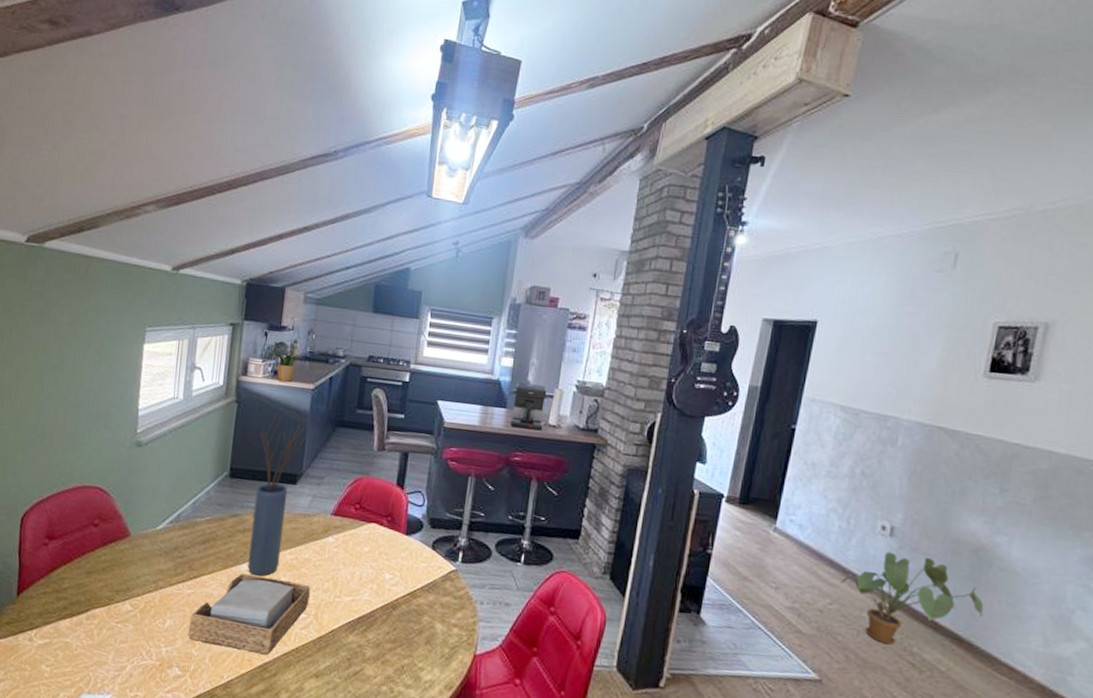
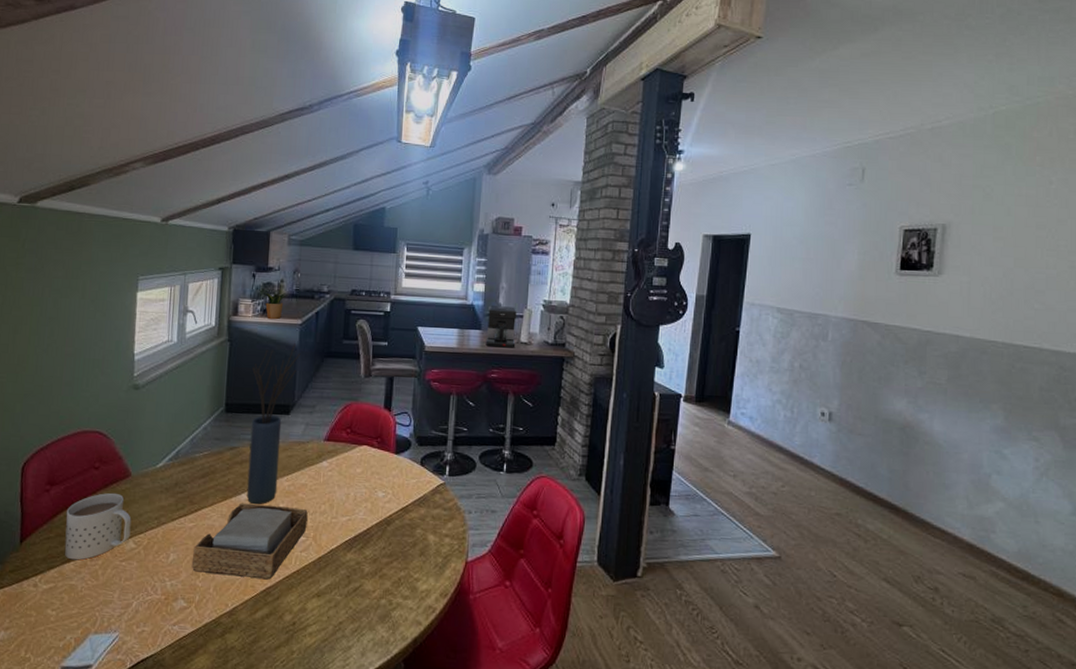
mug: none [60,551,129,618] -> present [64,492,132,560]
house plant: present [839,551,984,645] -> none [789,435,915,519]

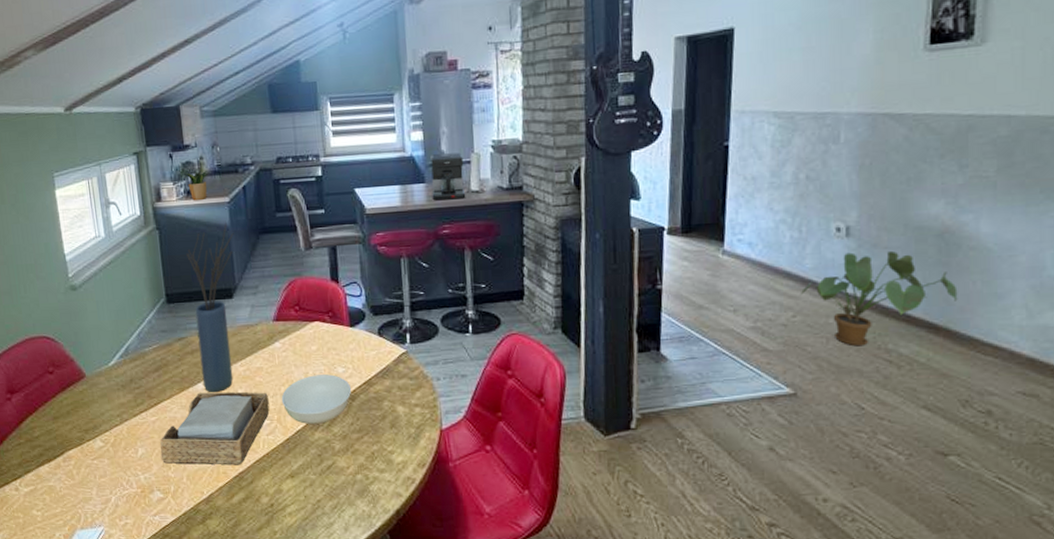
mug: present [64,492,132,560] -> none [31,395,97,463]
bowl: none [320,496,389,545] -> present [281,374,352,424]
house plant: none [789,435,915,519] -> present [800,250,958,347]

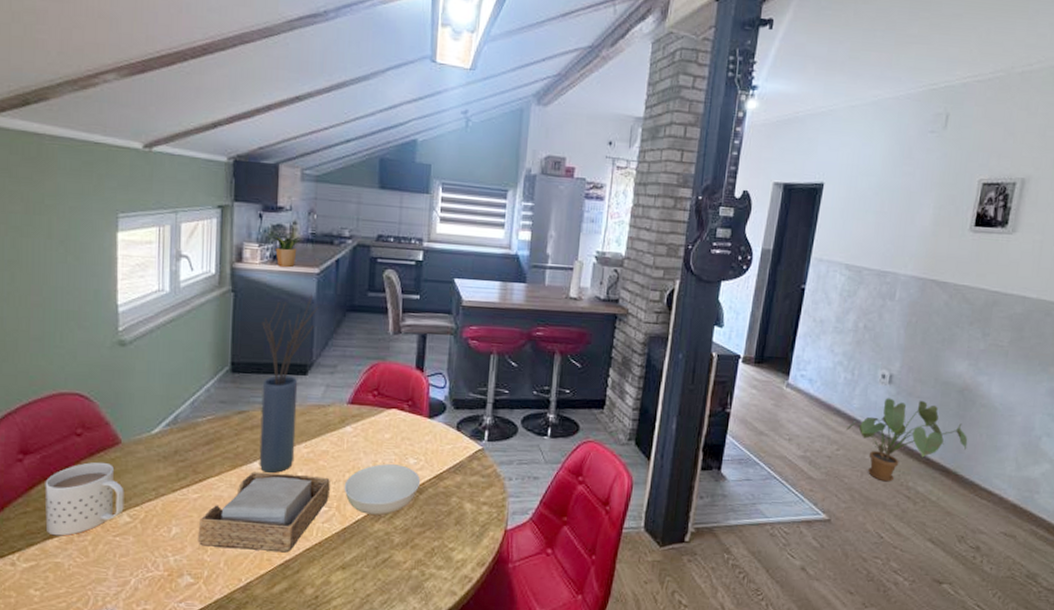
mug: none [31,395,97,463] -> present [44,462,124,536]
coffee maker: present [430,152,466,201] -> none [531,256,567,304]

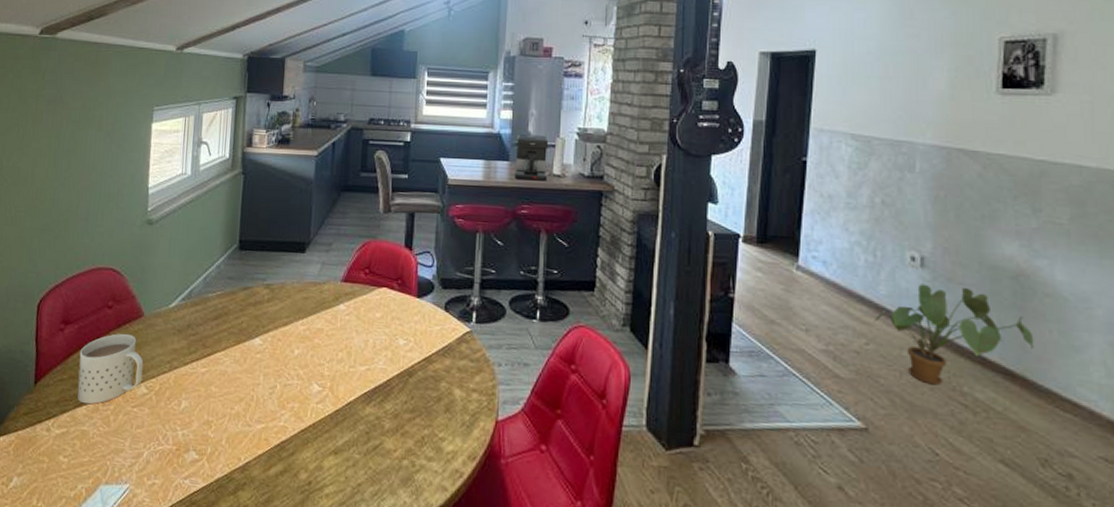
napkin holder: present [197,471,330,553] -> none [203,347,324,433]
vase: present [259,295,319,473] -> none [260,176,317,350]
potted plant: present [270,236,304,268] -> none [276,122,305,151]
bowl: present [344,464,421,515] -> none [337,344,411,398]
coffee maker: none [531,256,567,304] -> present [514,134,549,181]

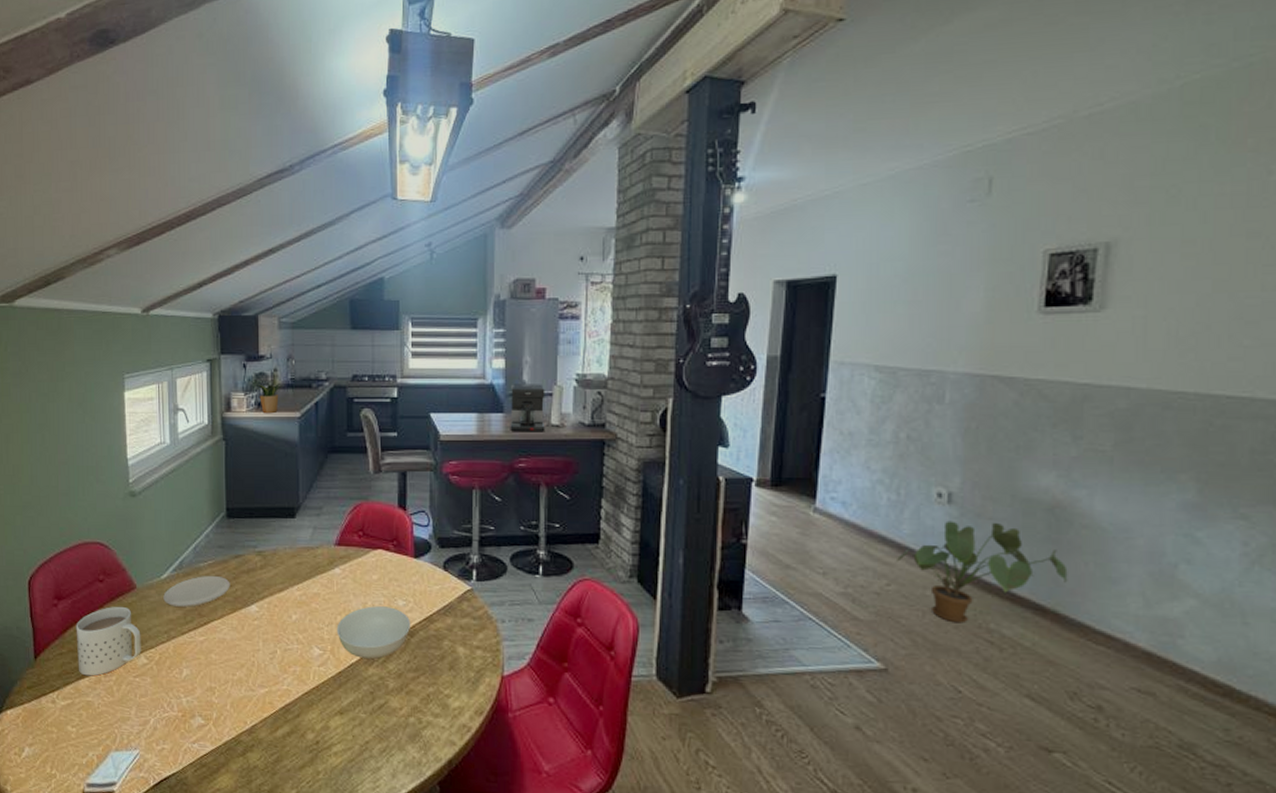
plate: none [169,306,237,337] -> present [163,575,230,607]
potted plant: none [276,122,305,151] -> present [254,384,284,414]
bowl: none [337,344,411,398] -> present [336,606,411,659]

